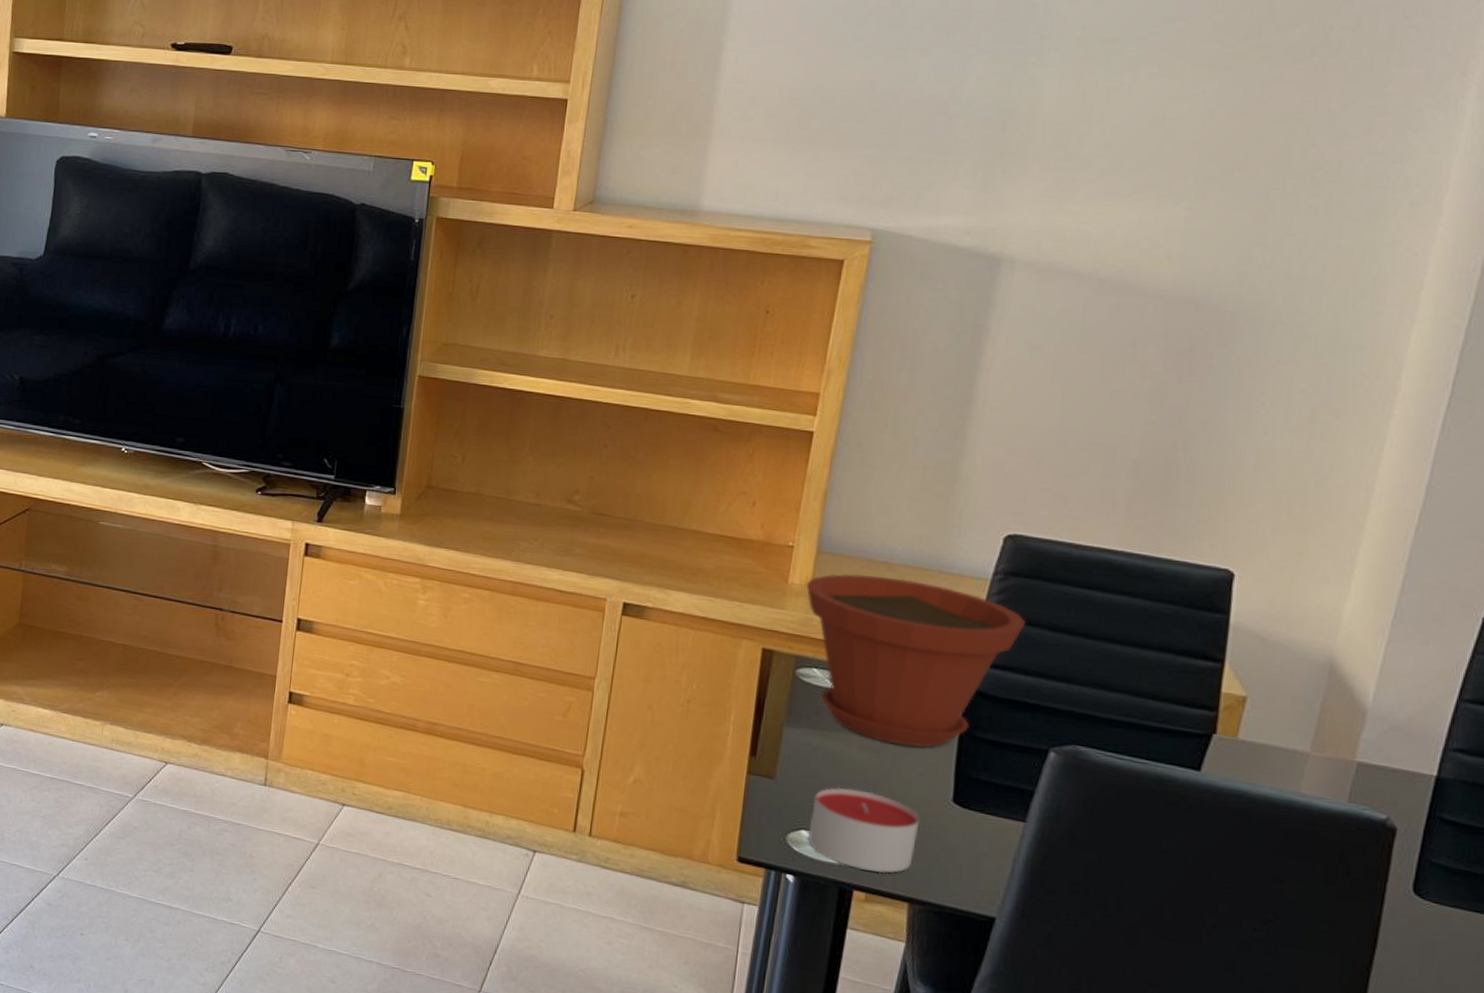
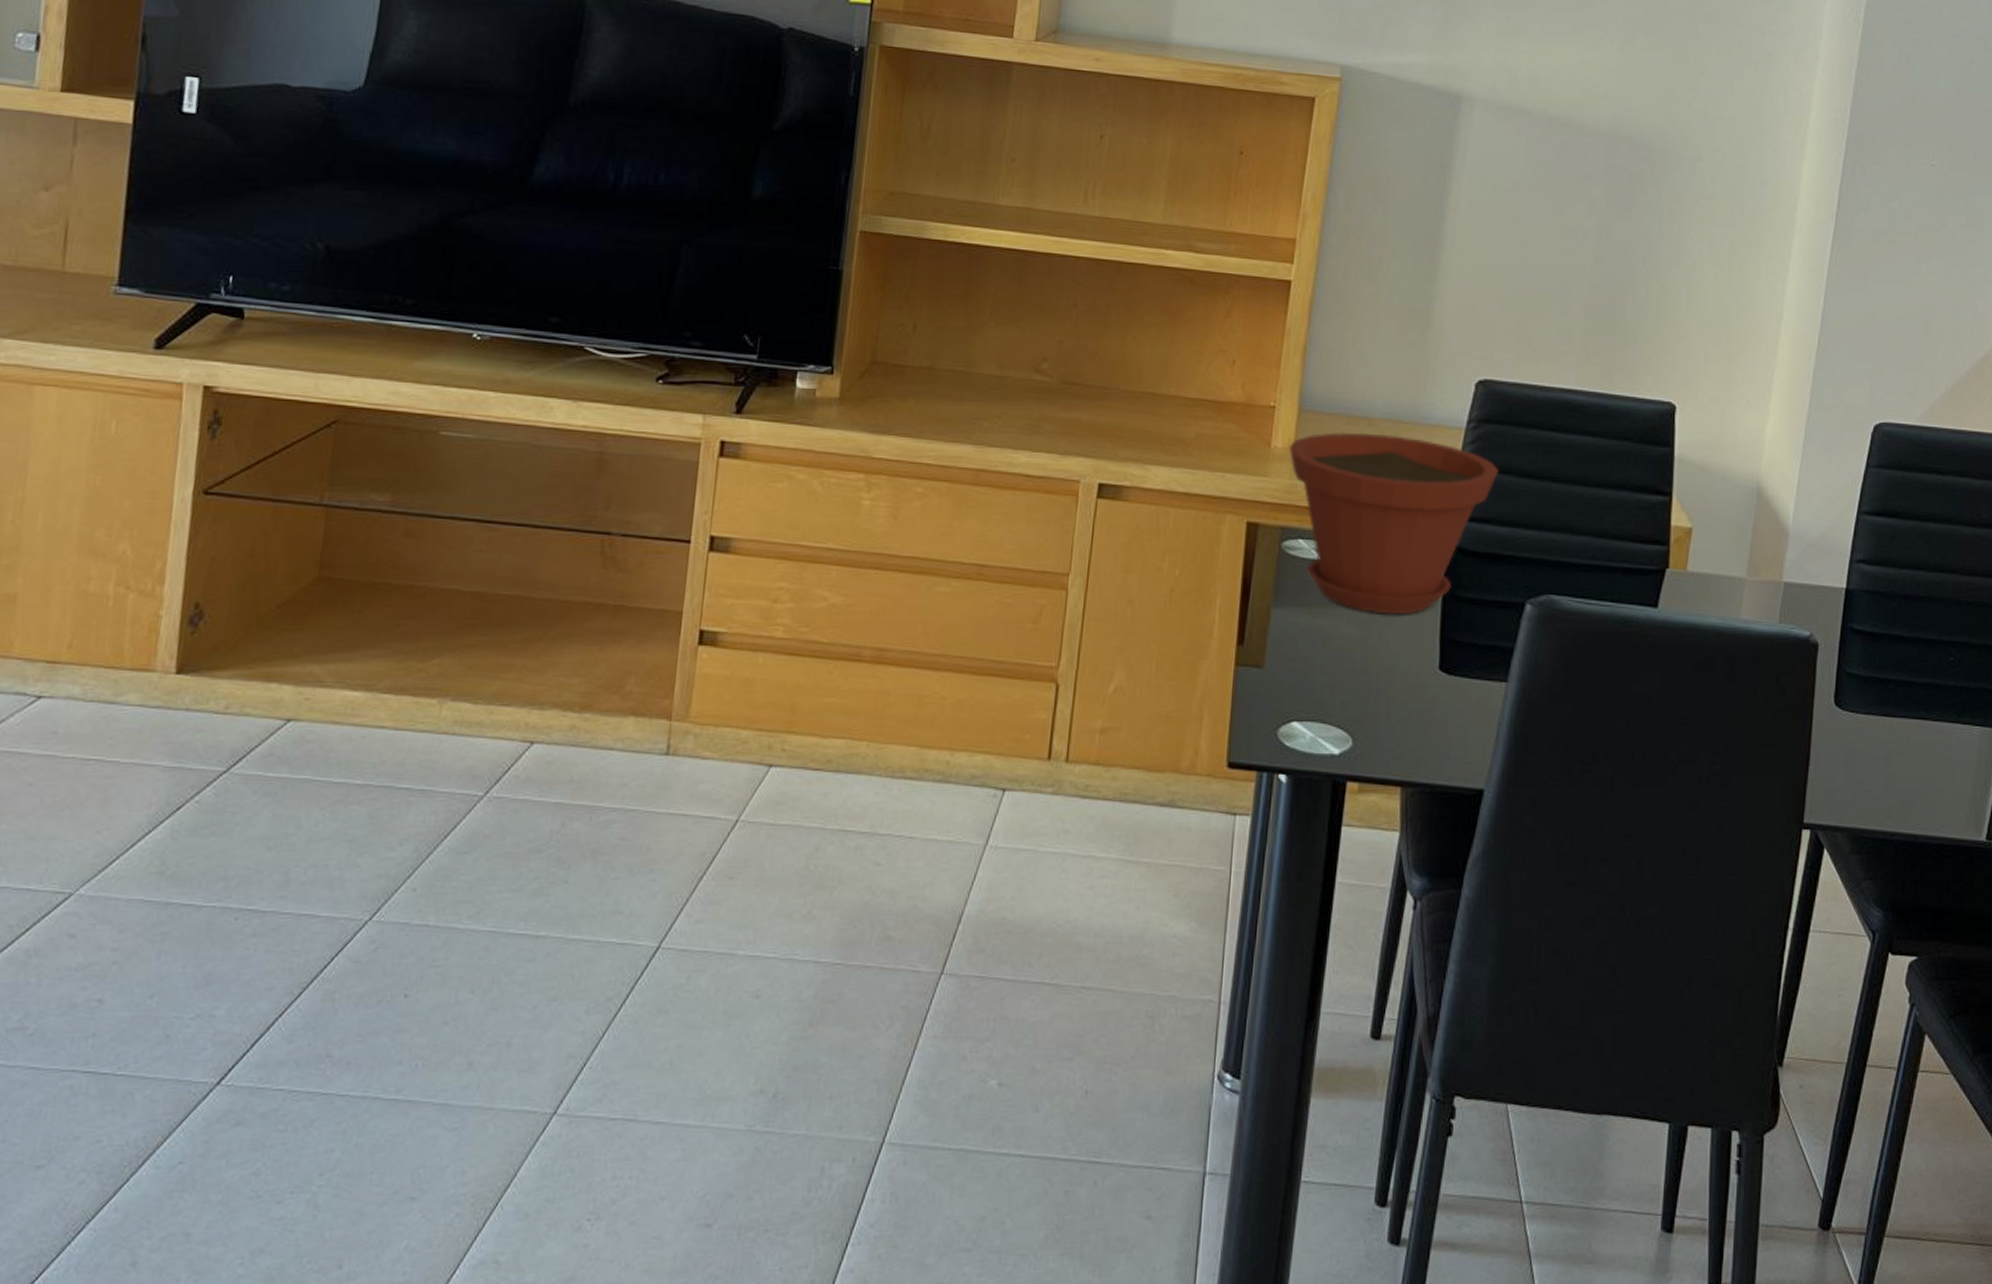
candle: present [807,787,920,874] -> none [1299,668,1409,759]

